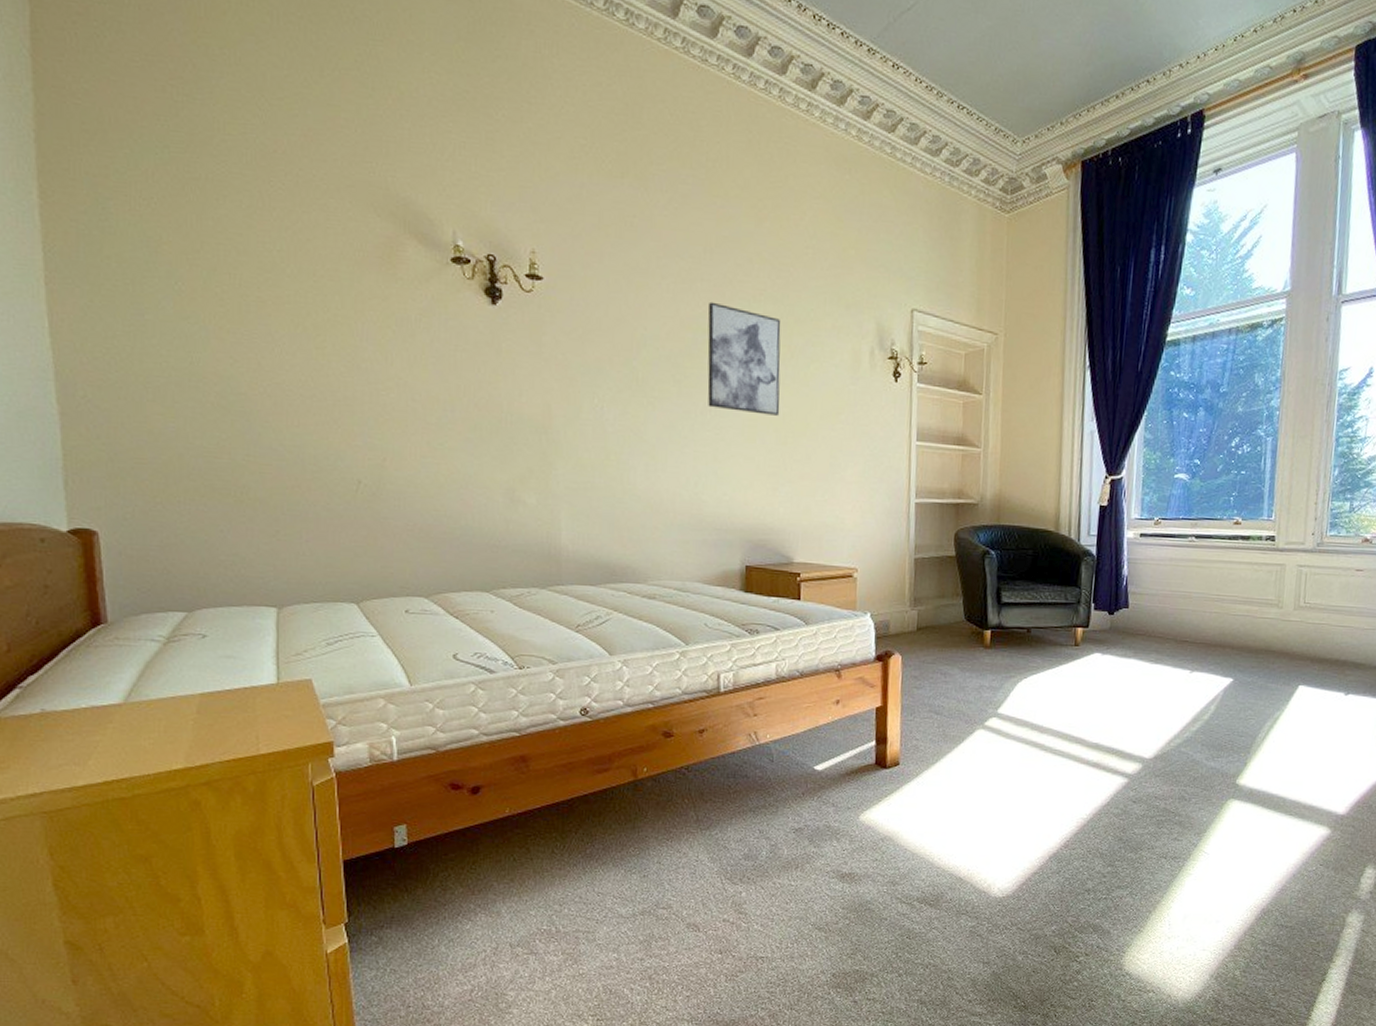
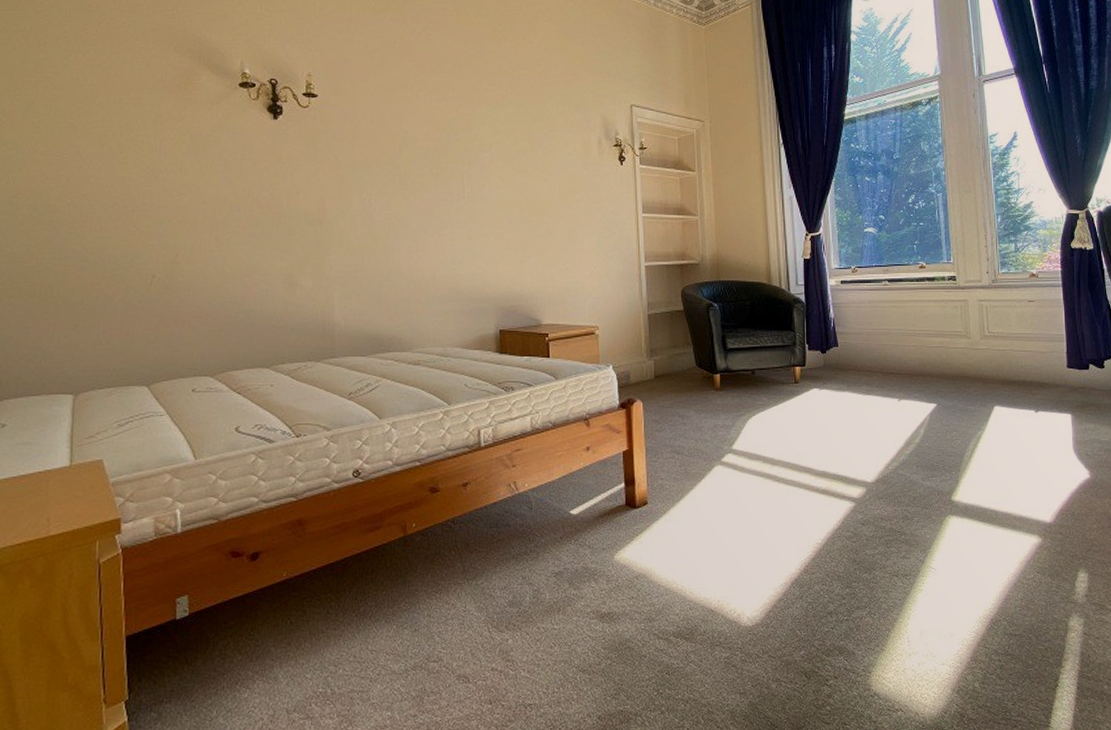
wall art: present [707,301,781,416] -> none [458,107,524,199]

